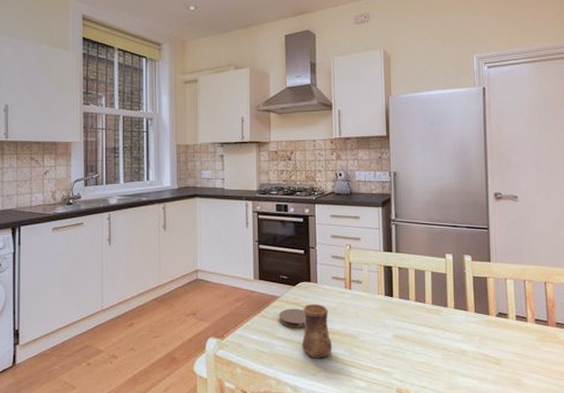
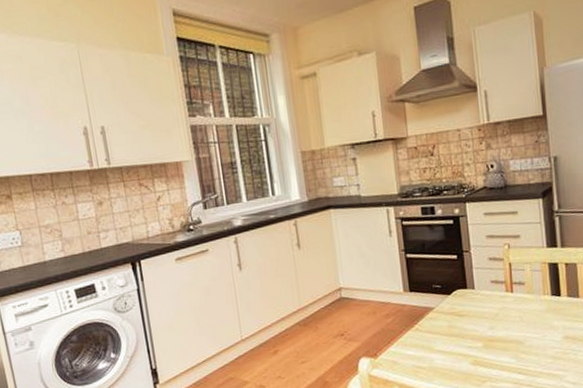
coaster: present [279,308,306,328] -> none [435,318,465,340]
cup: present [301,303,333,359] -> none [461,311,497,369]

